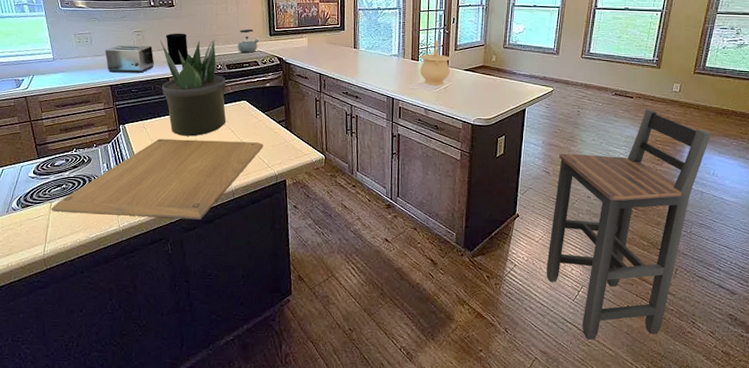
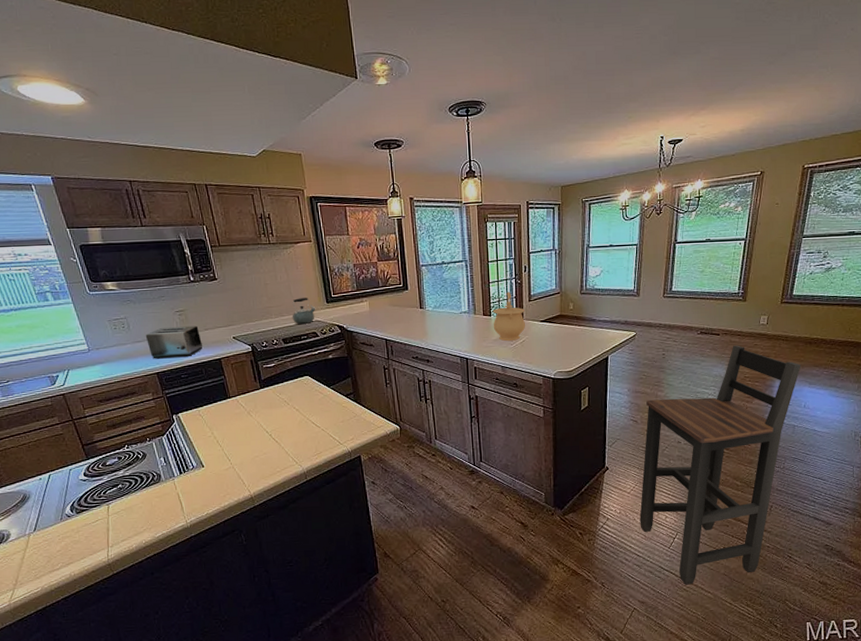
chopping board: present [51,138,264,220] -> none [109,419,333,514]
planter: present [159,39,226,137] -> none [205,313,289,420]
canister: present [165,33,189,65] -> none [211,308,239,344]

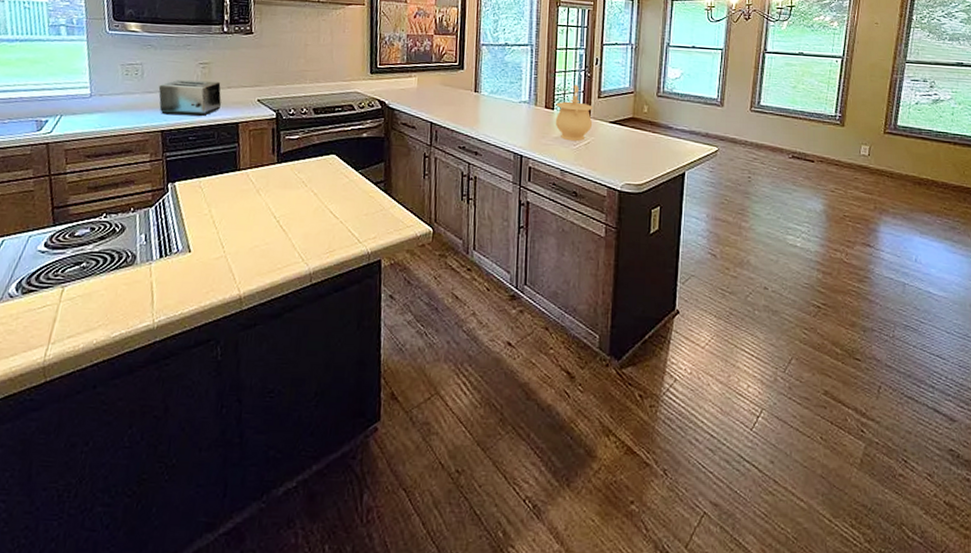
kettle: present [292,298,316,324] -> none [328,64,358,94]
bar stool: present [639,345,801,585] -> none [715,176,910,486]

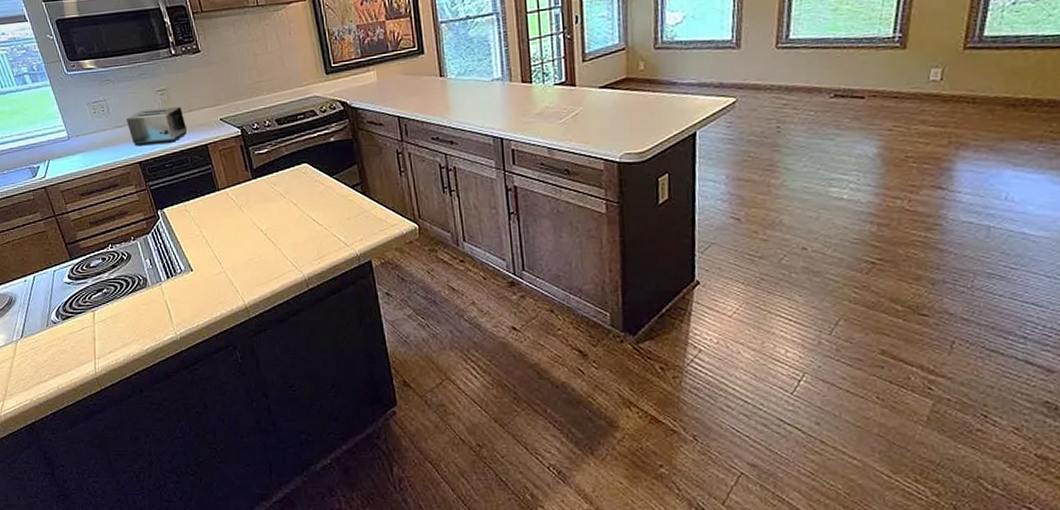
teapot: present [555,85,593,142] -> none [533,50,578,116]

